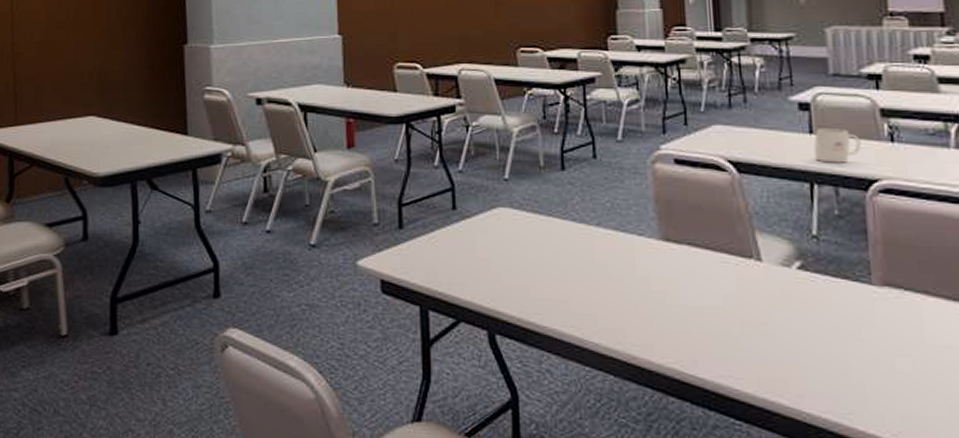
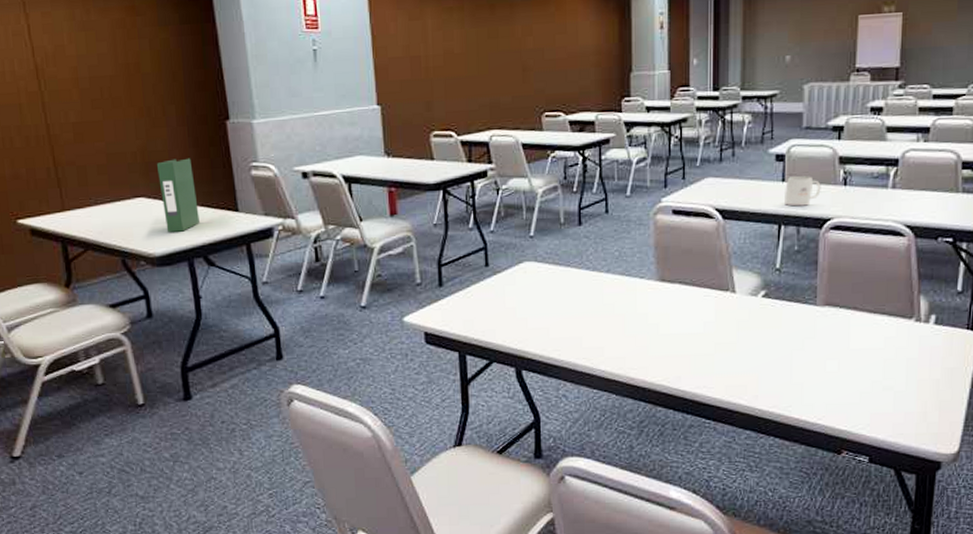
binder: none [111,79,148,153] -> present [156,158,200,232]

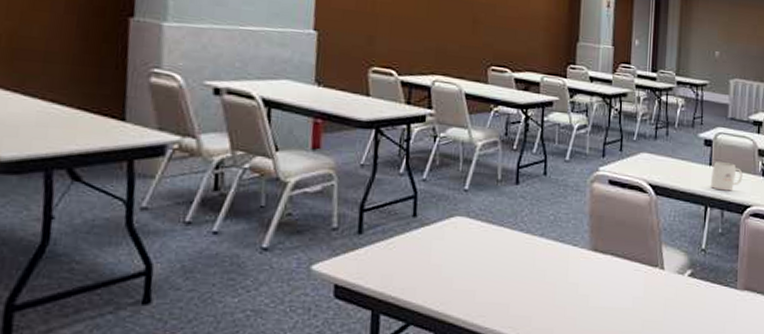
binder: present [156,158,200,232] -> none [23,49,75,136]

